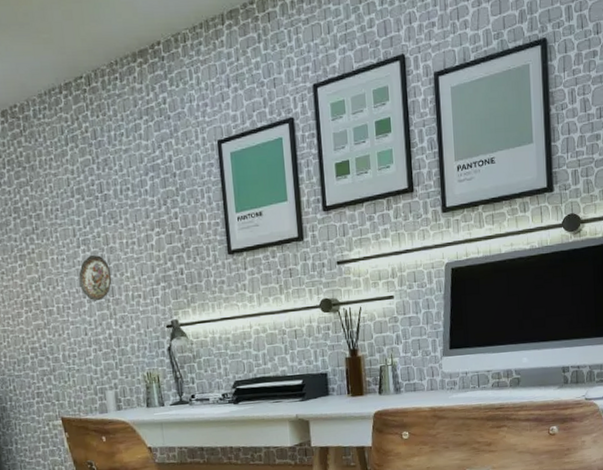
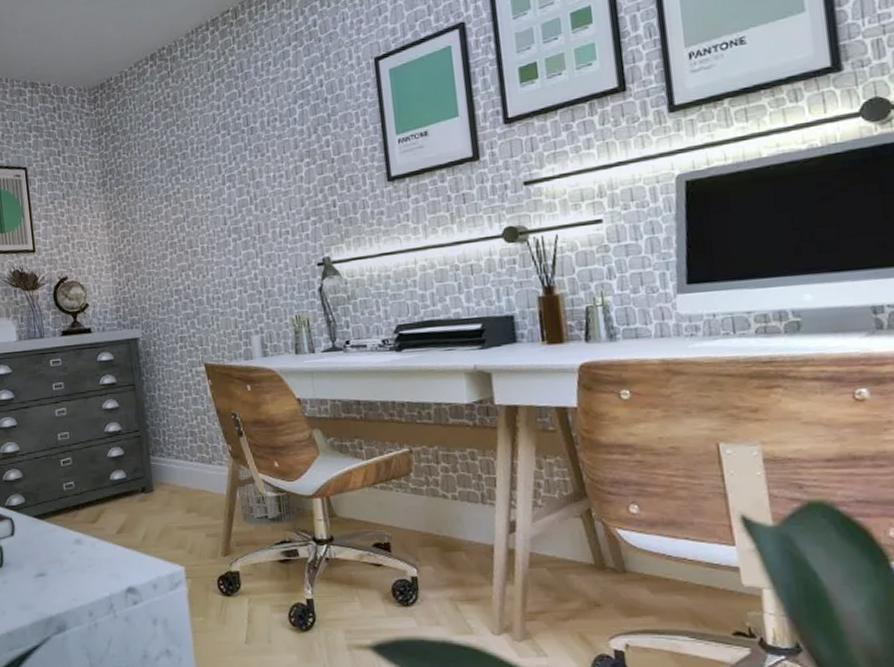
decorative plate: present [78,254,112,301] -> none [223,191,258,240]

